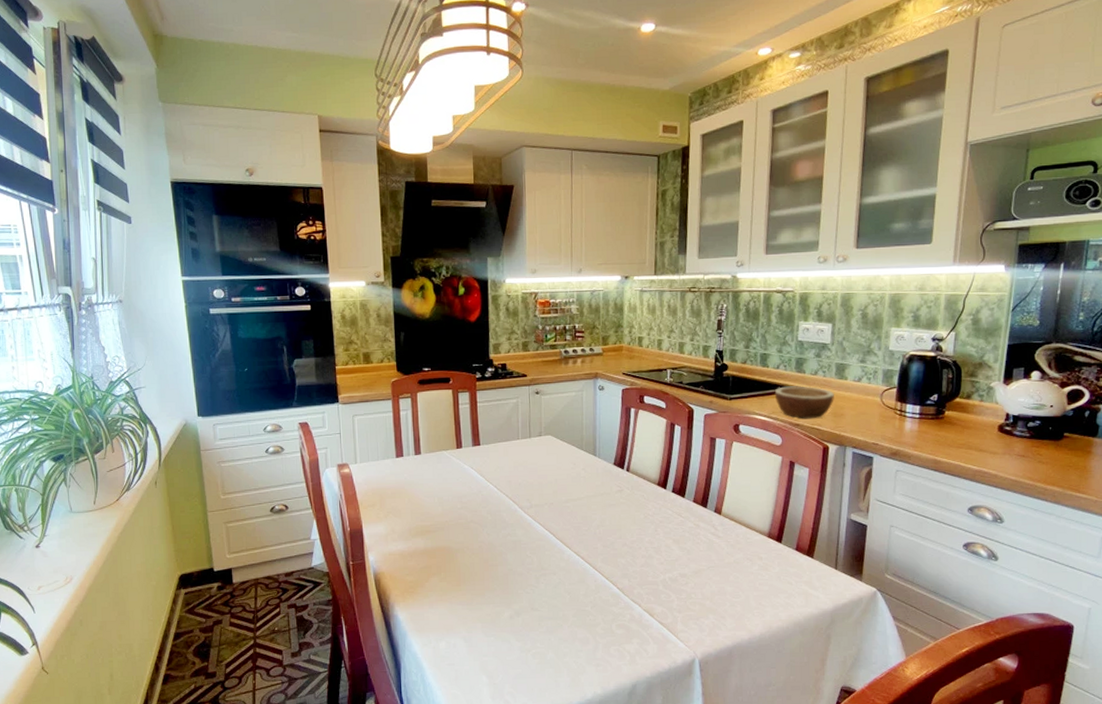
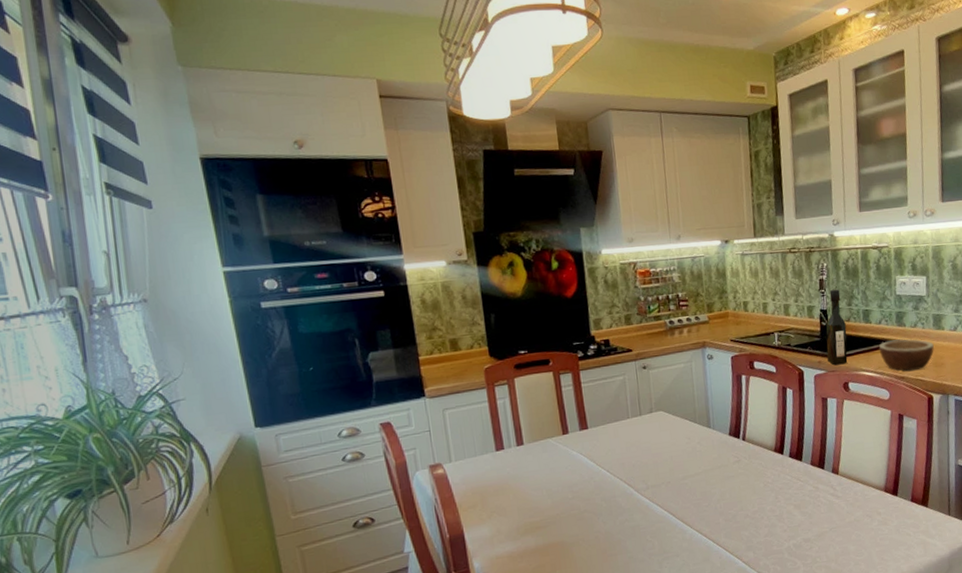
bottle: none [719,330,742,406] -> present [826,289,848,365]

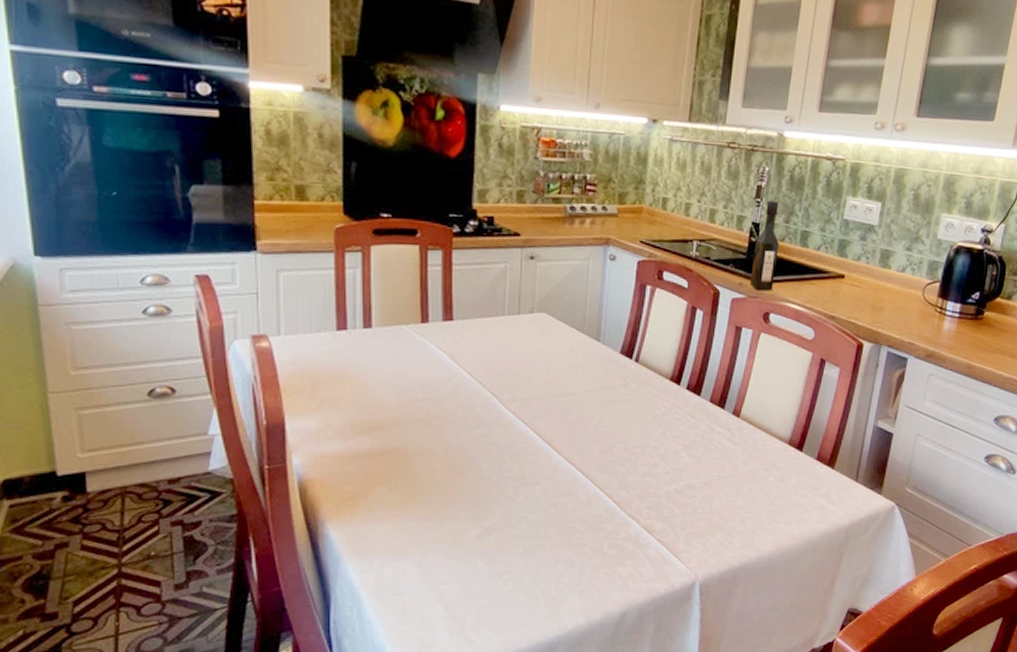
bowl: present [878,339,934,371] -> none [811,271,875,310]

